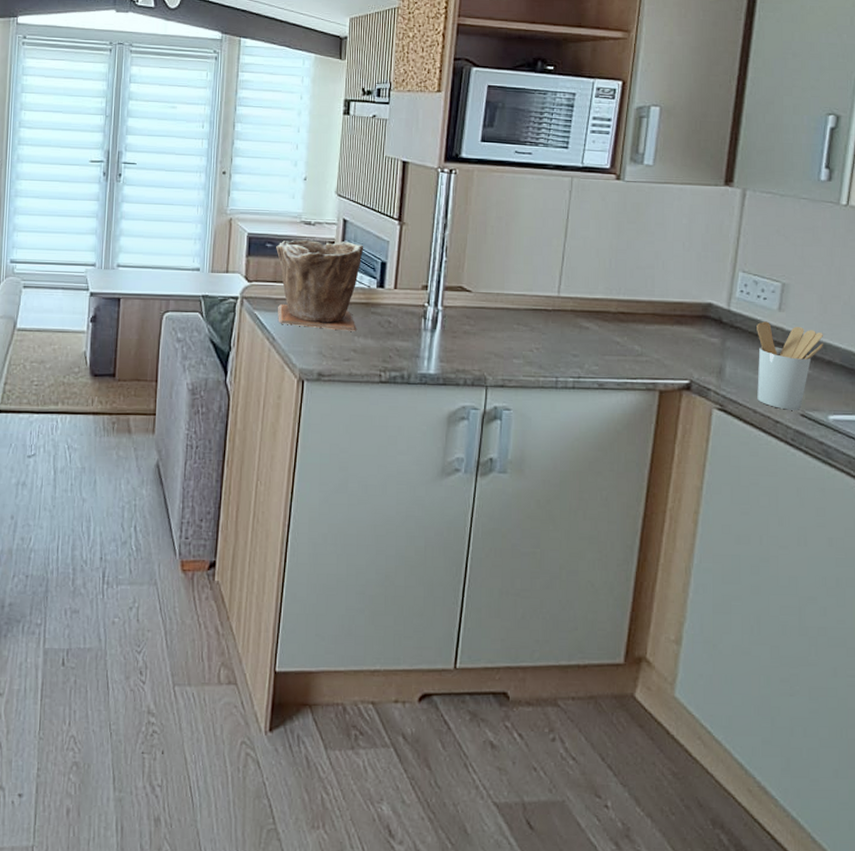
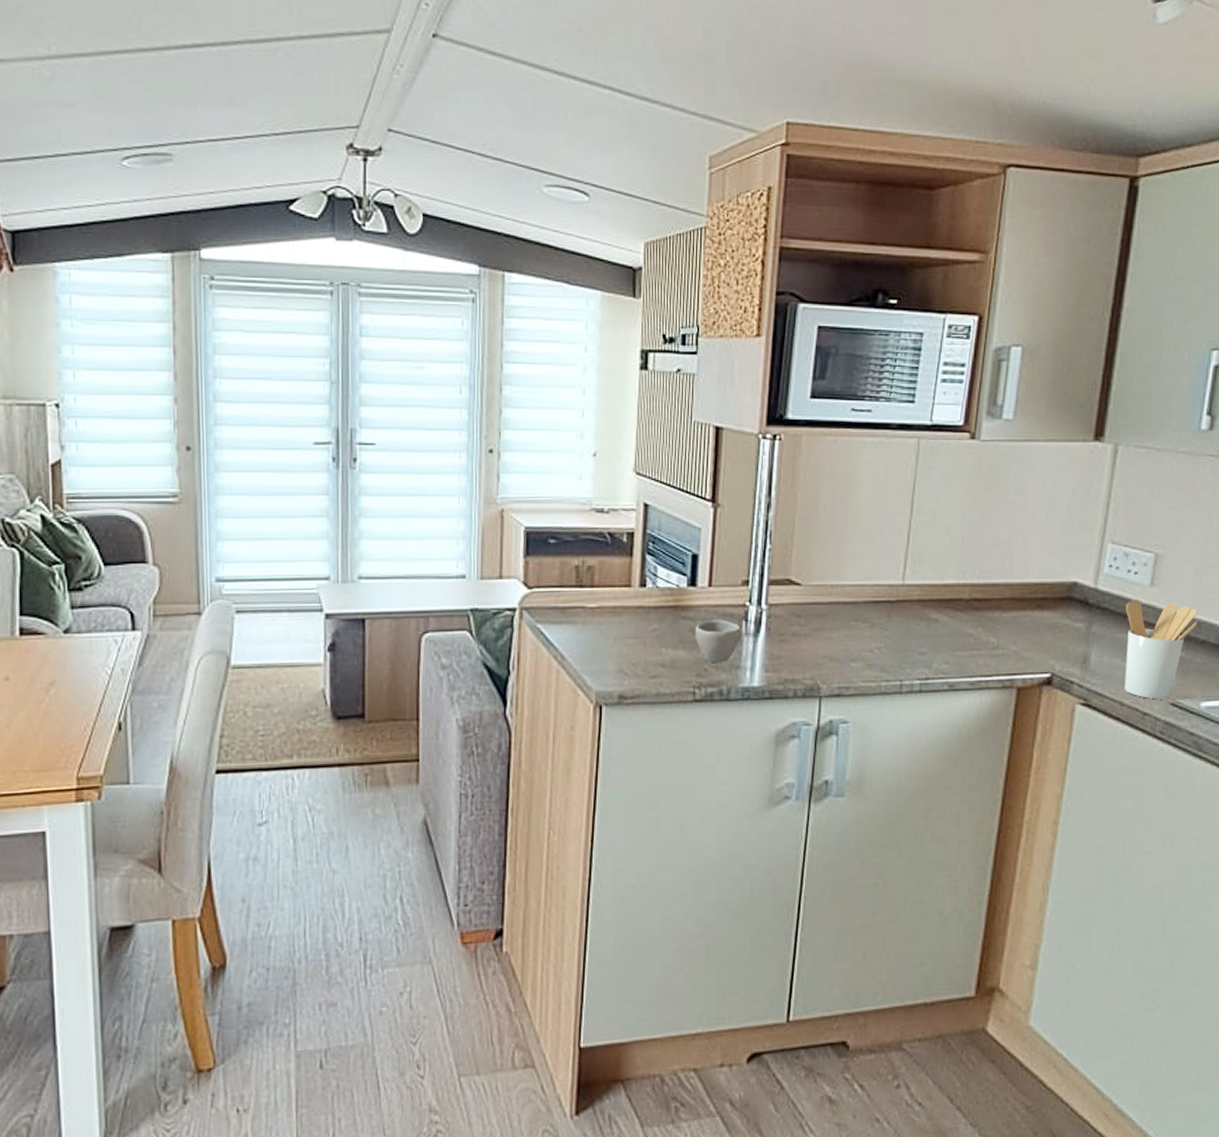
plant pot: present [276,240,364,331] -> none [561,531,671,642]
cup: none [383,316,421,353] -> present [696,619,742,664]

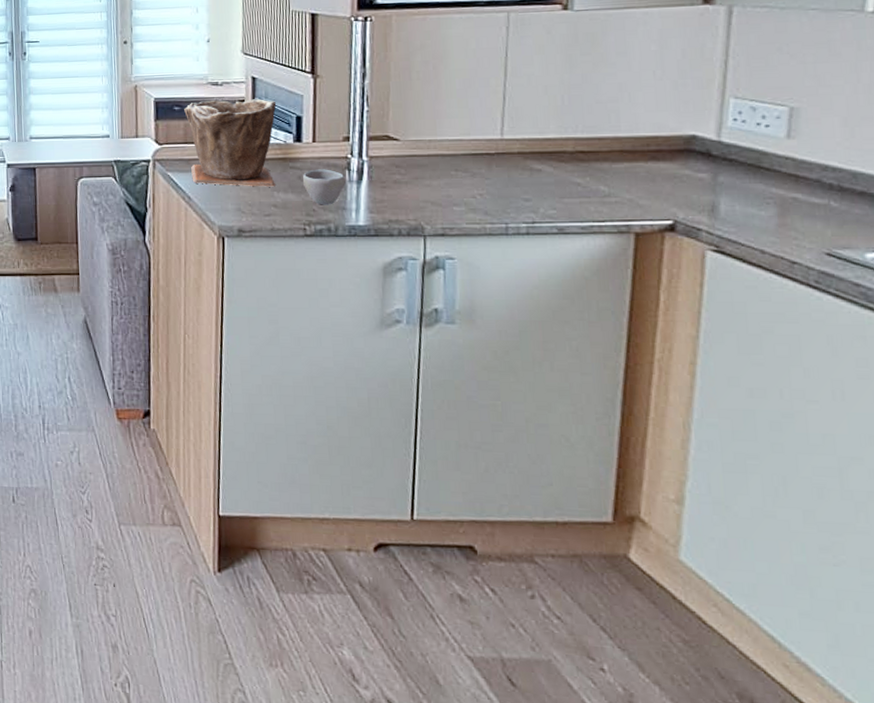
plant pot: none [561,531,671,642] -> present [184,99,277,187]
utensil holder: present [1124,599,1199,700] -> none [758,151,854,249]

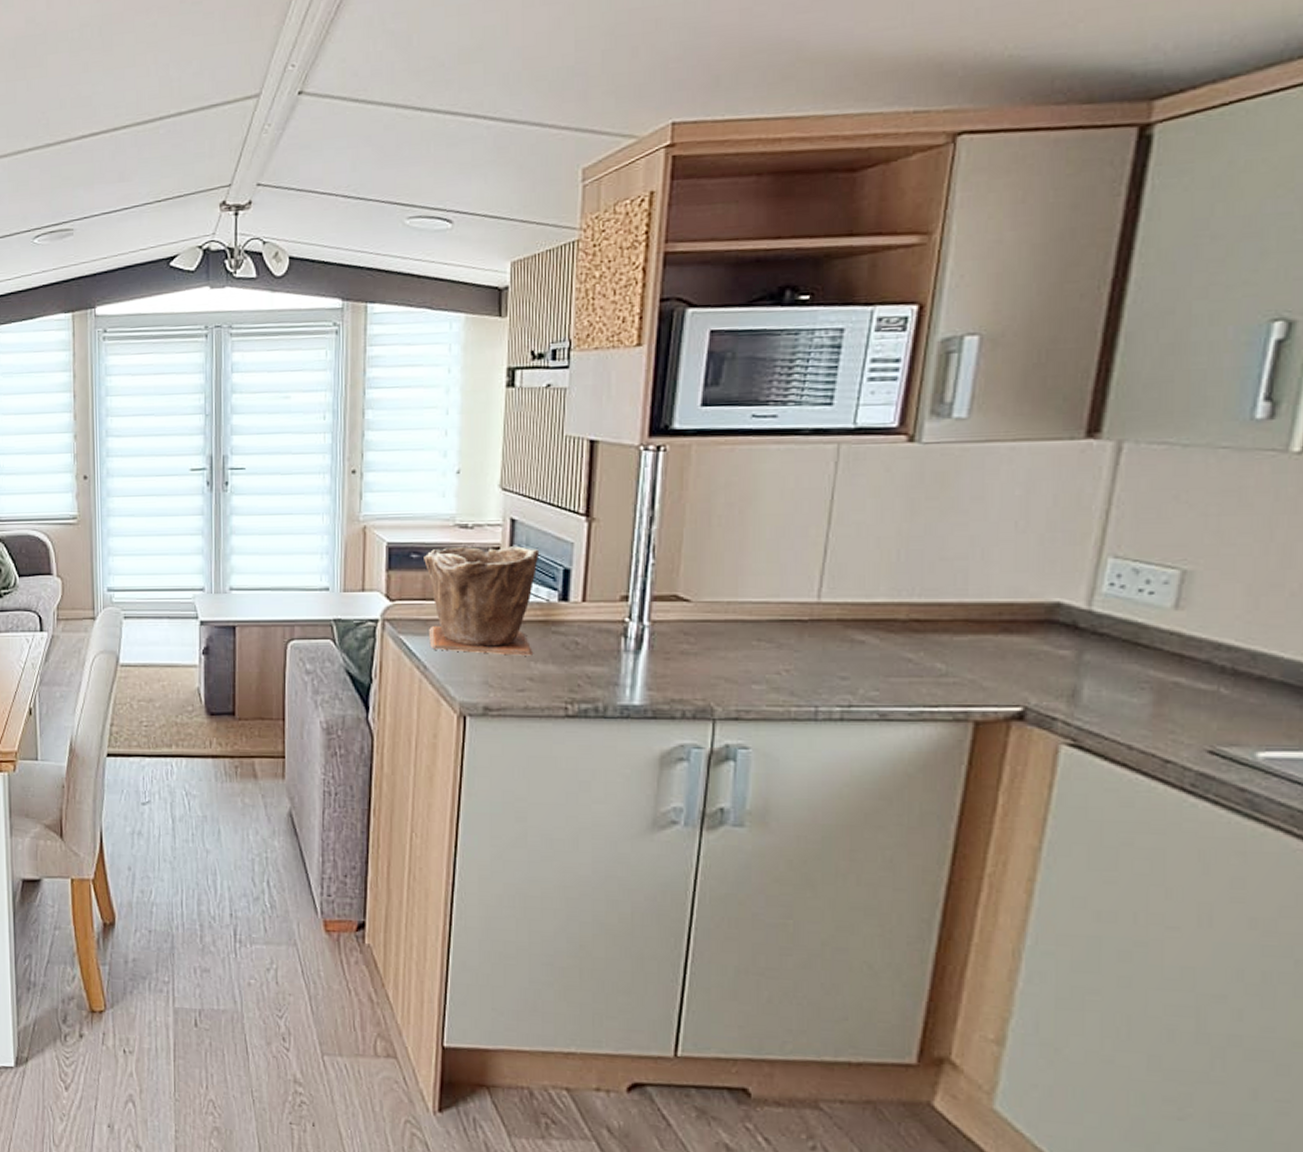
cup: present [303,169,346,205] -> none [568,635,620,680]

